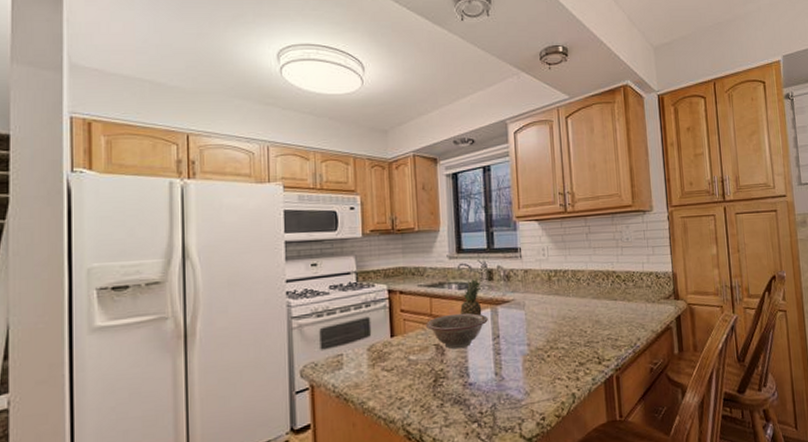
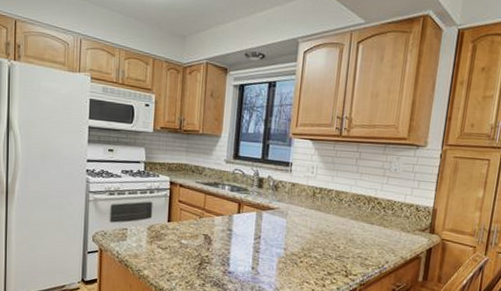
decorative bowl: present [425,313,488,349] -> none [198,211,253,242]
fruit: present [460,278,482,316] -> none [229,183,252,217]

